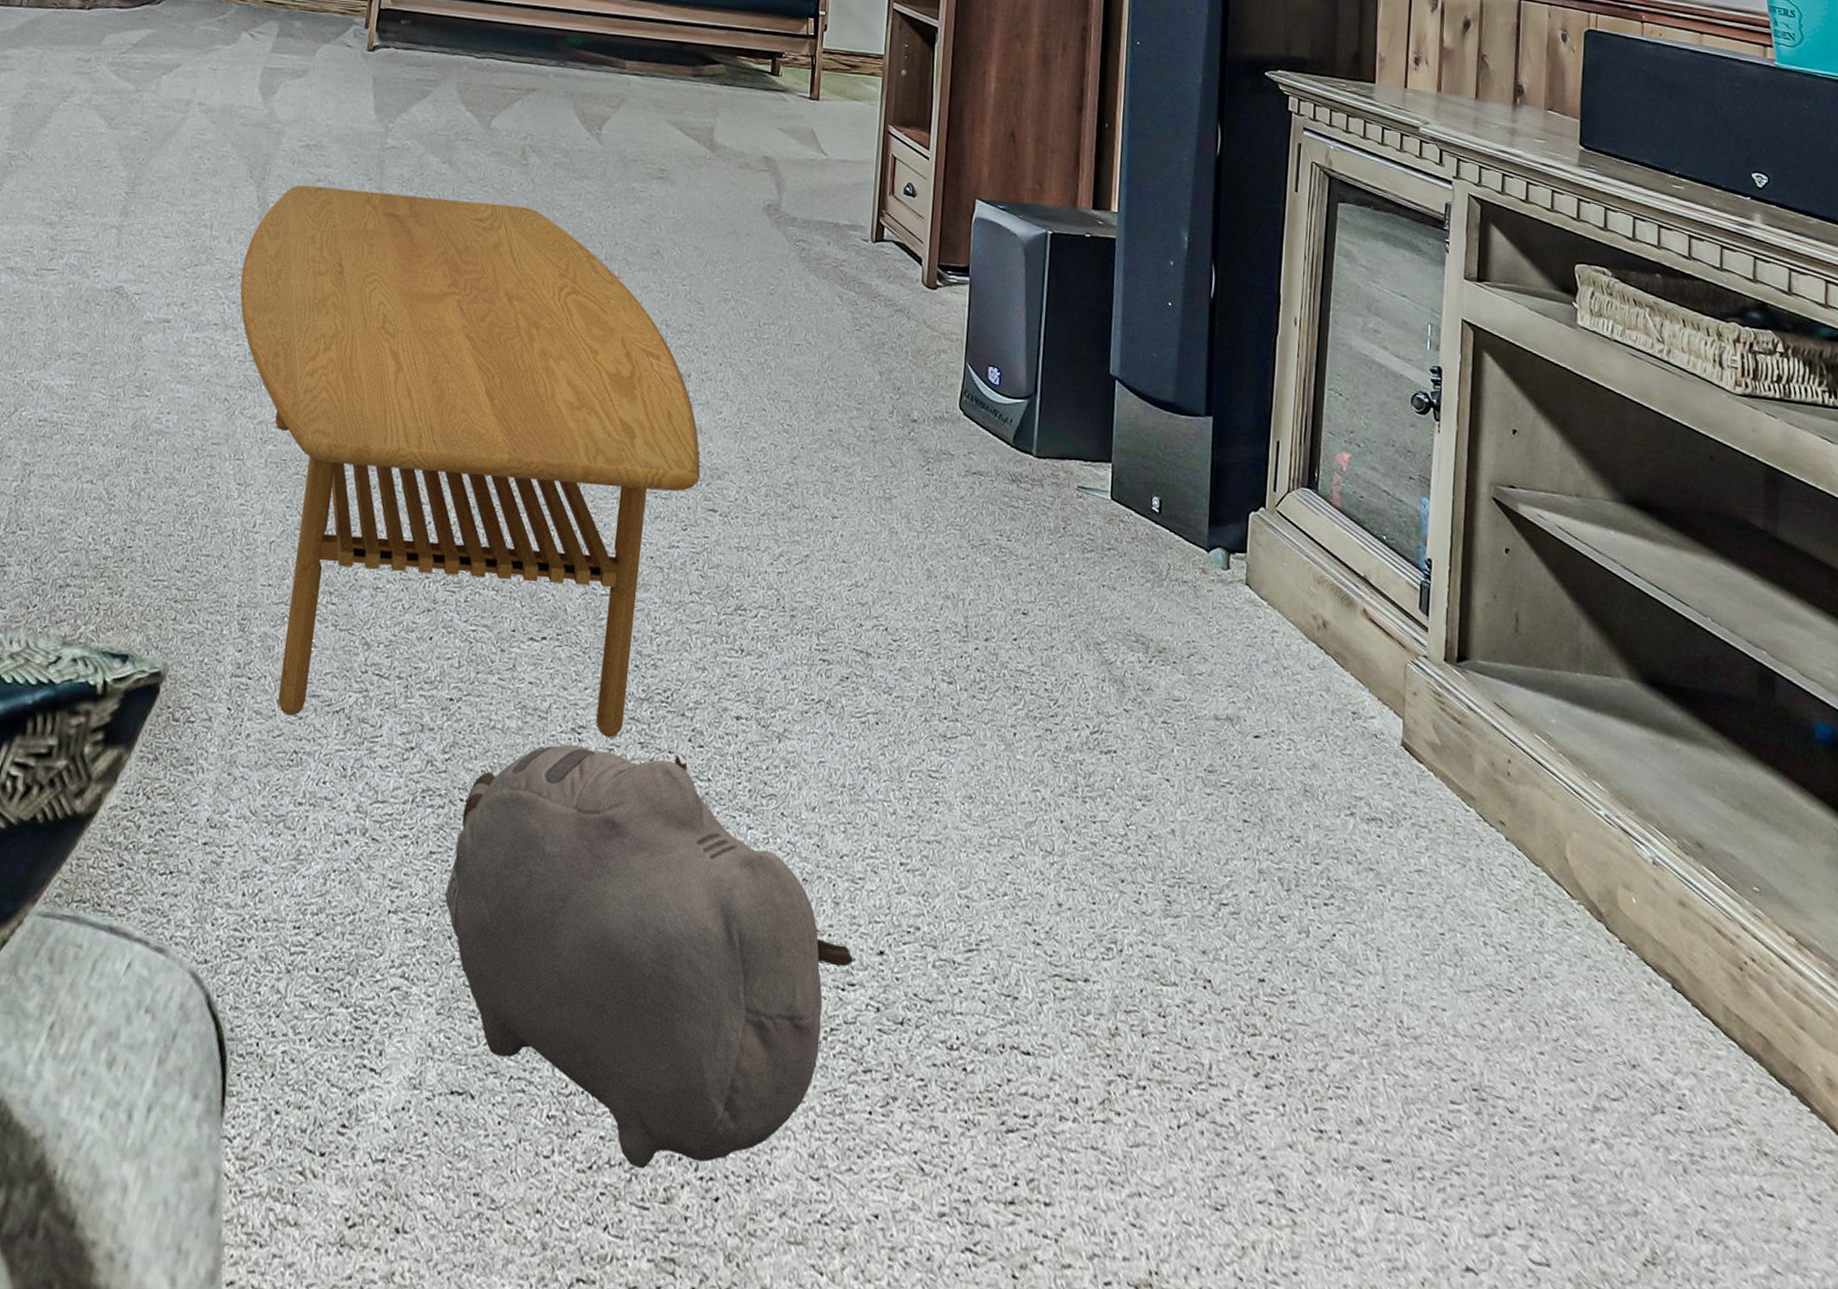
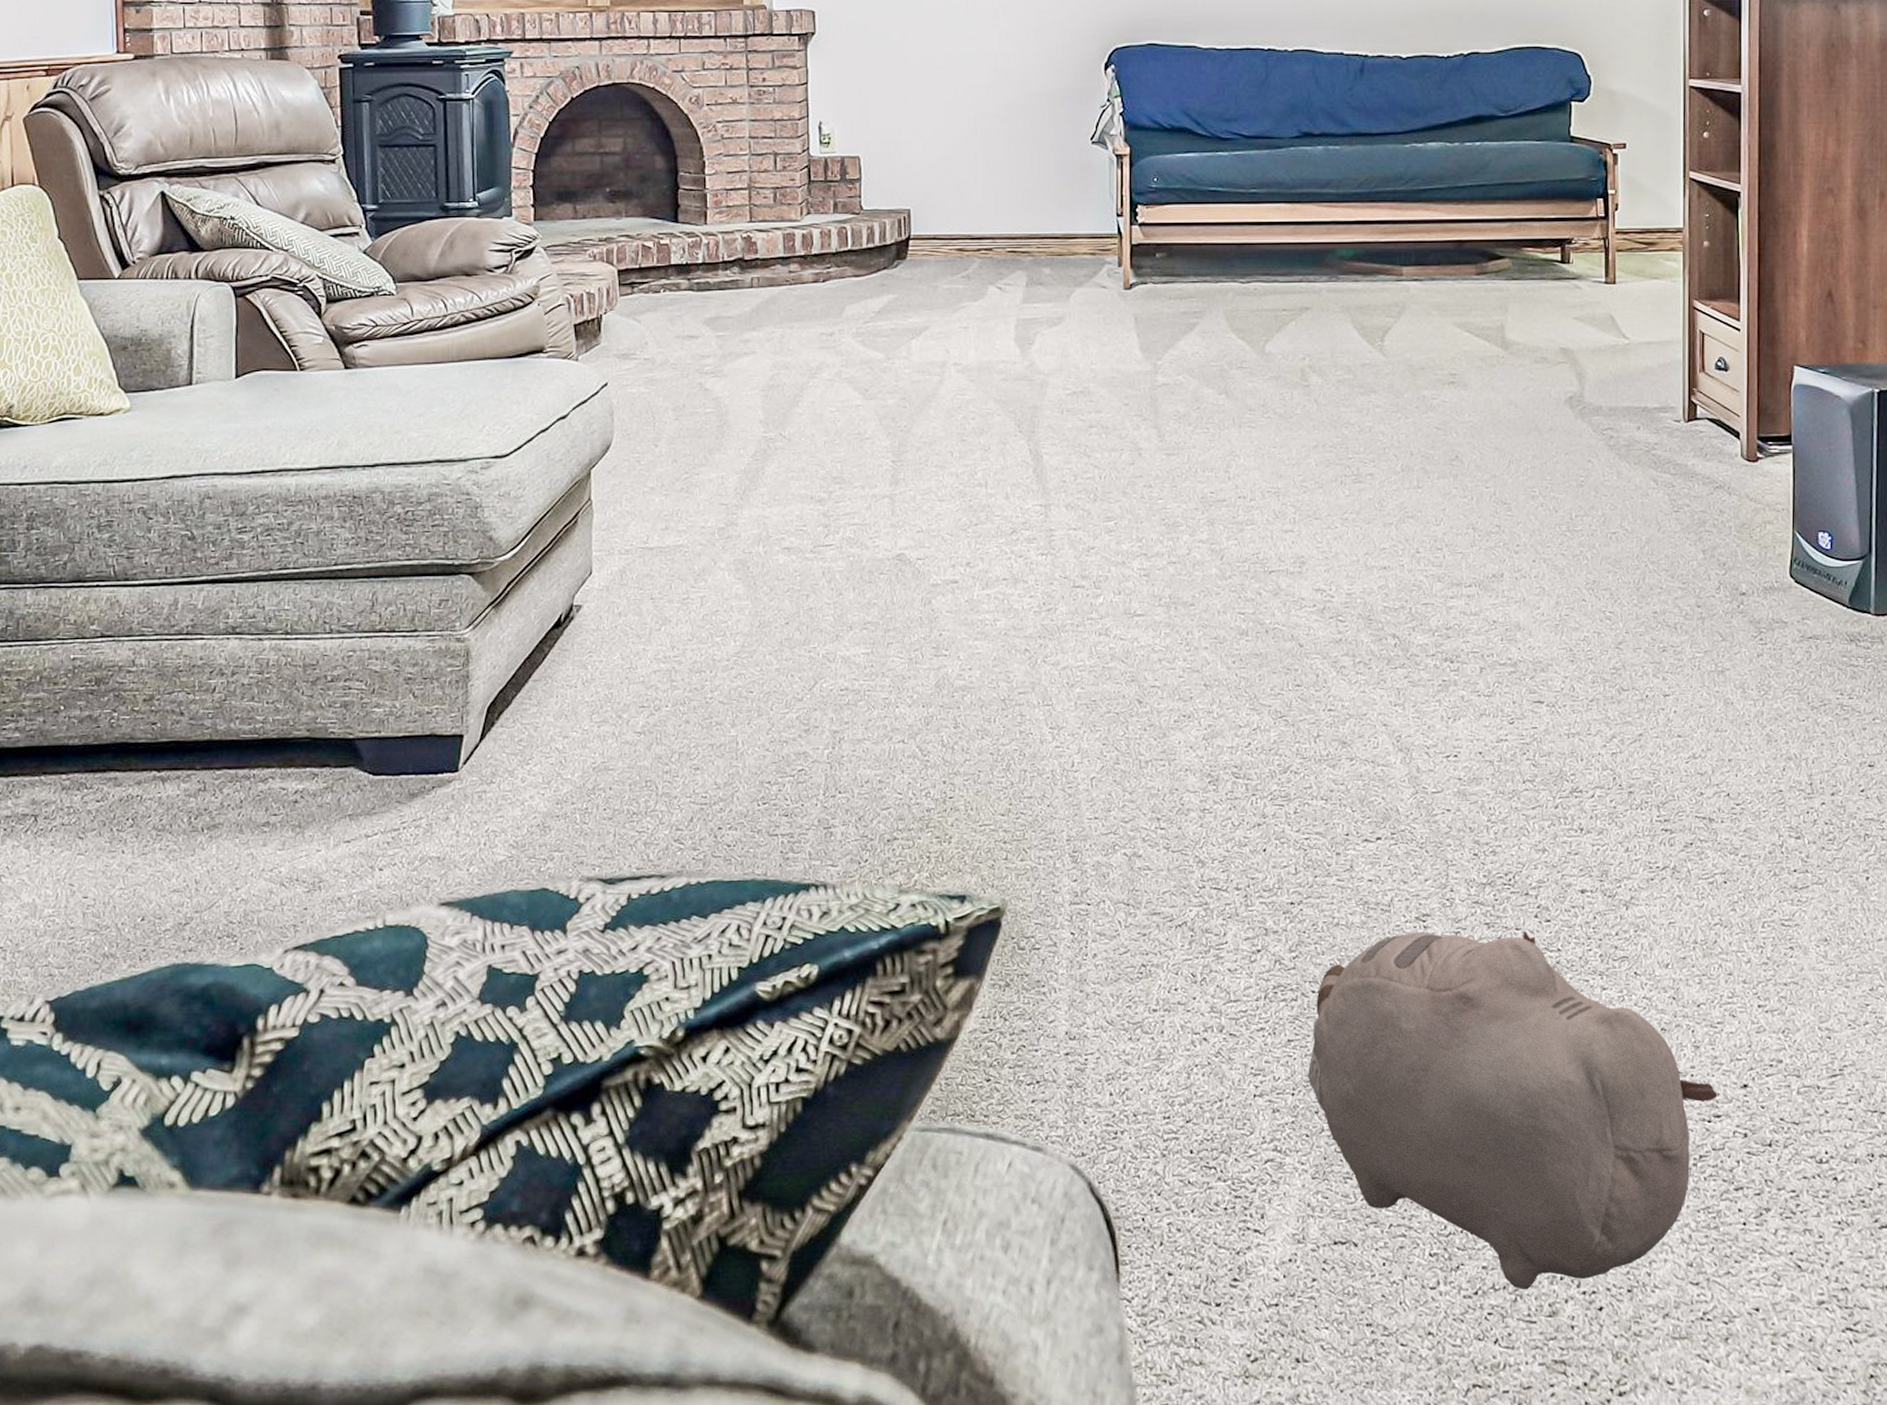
coffee table: present [240,185,701,738] -> none [1023,428,1523,934]

